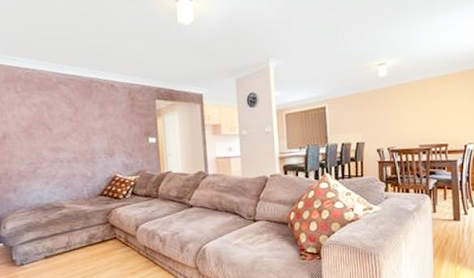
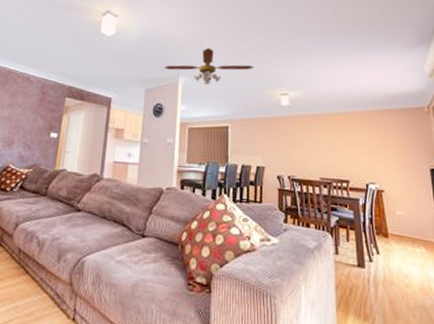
ceiling fan: none [252,22,349,66] -> present [164,47,255,85]

